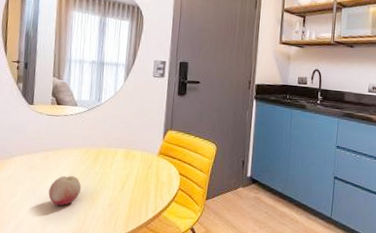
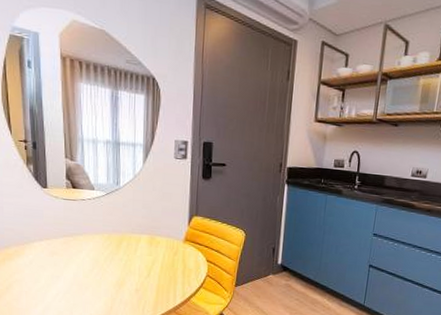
fruit: present [48,175,82,206] -> none [73,261,106,291]

